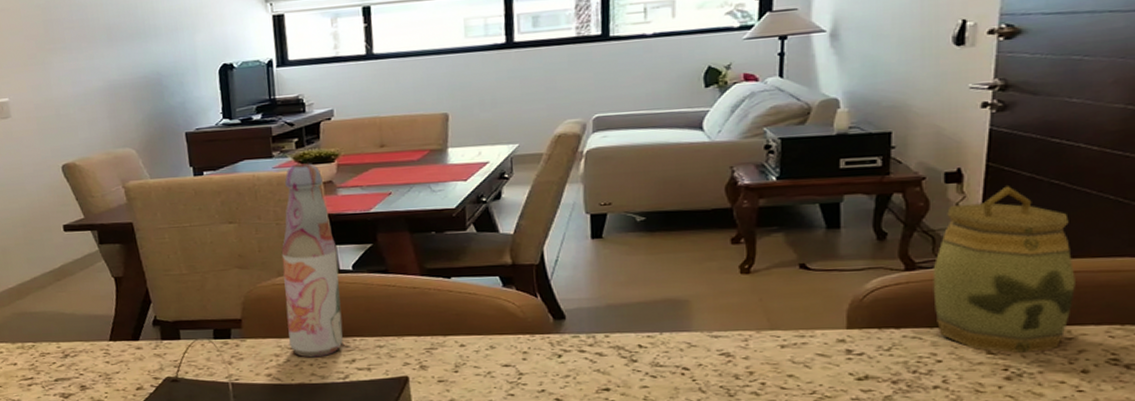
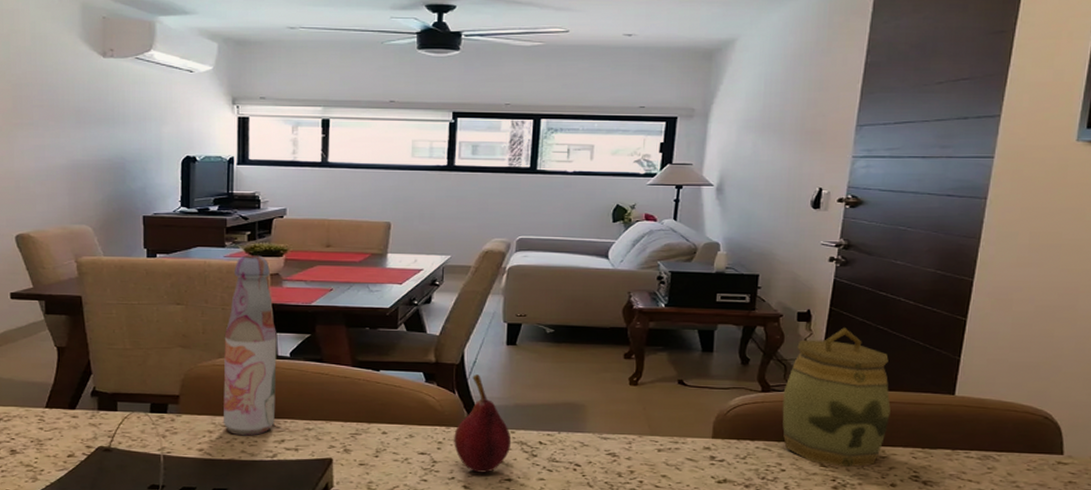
fruit: none [540,274,607,384] -> present [454,375,512,473]

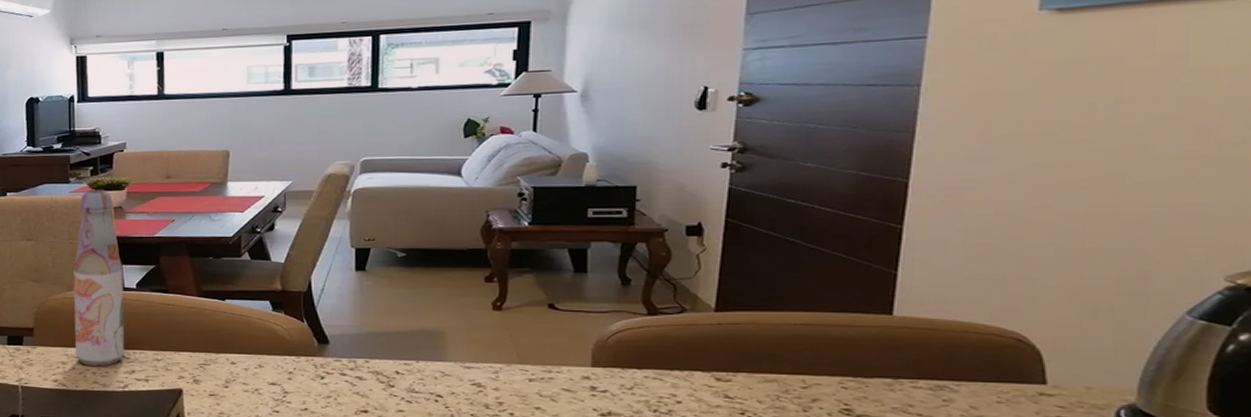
fruit: present [454,375,512,473] -> none [305,302,366,404]
jar: present [782,328,891,468] -> none [674,241,810,400]

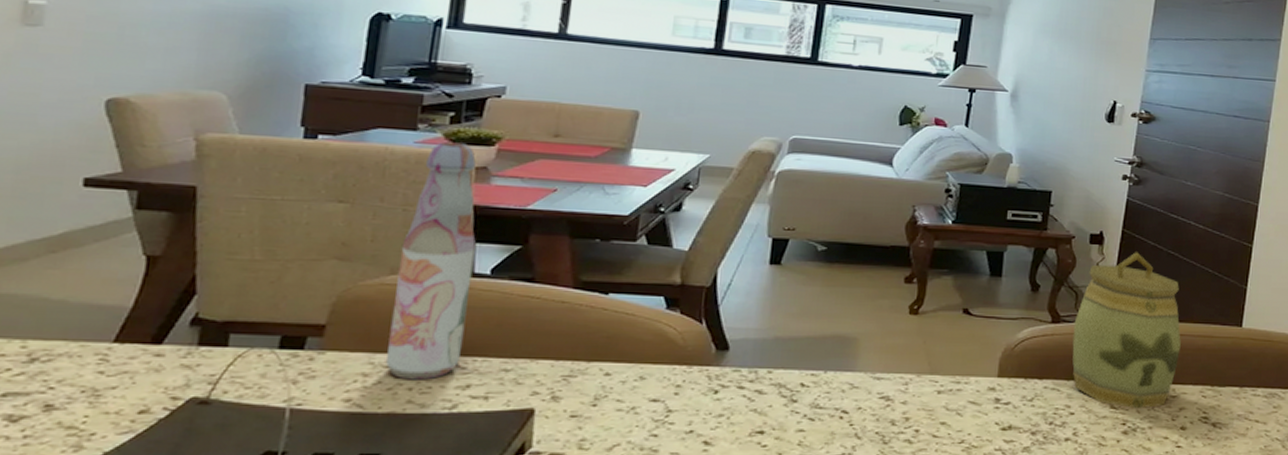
jar: none [674,241,810,400] -> present [1072,252,1181,409]

